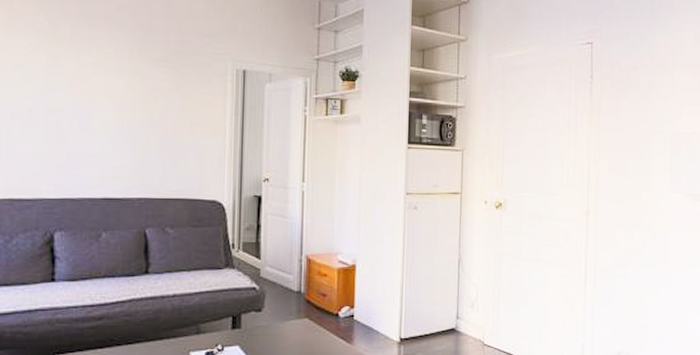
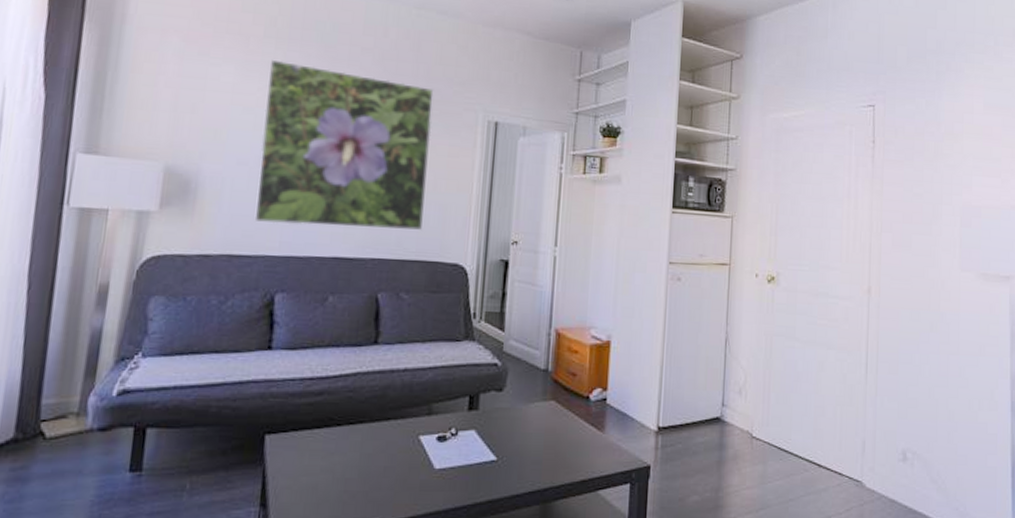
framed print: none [30,18,186,171] -> present [254,59,434,230]

